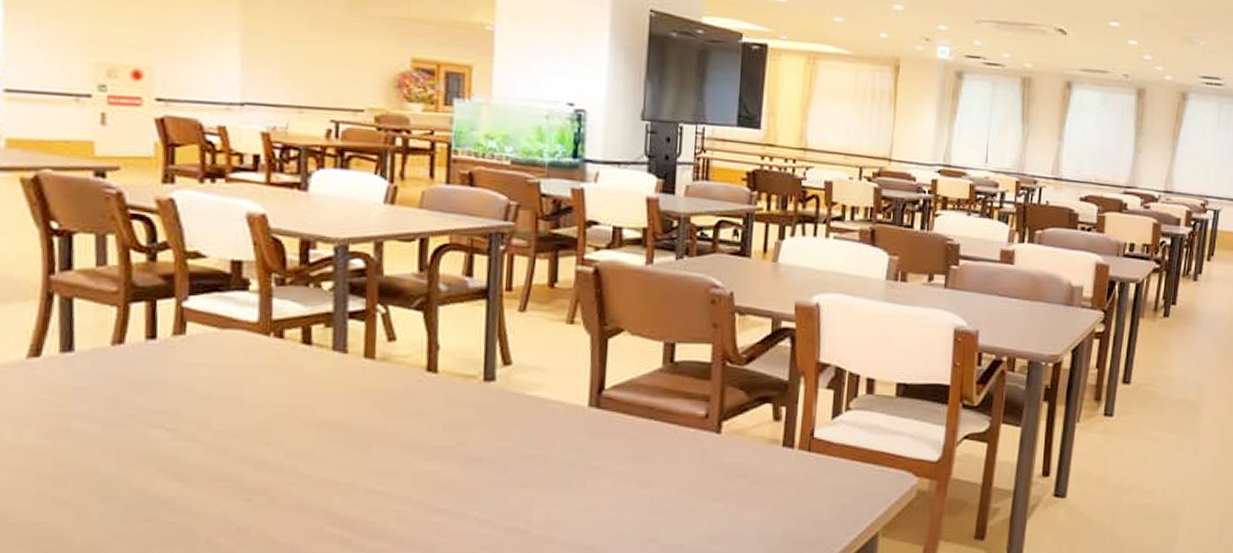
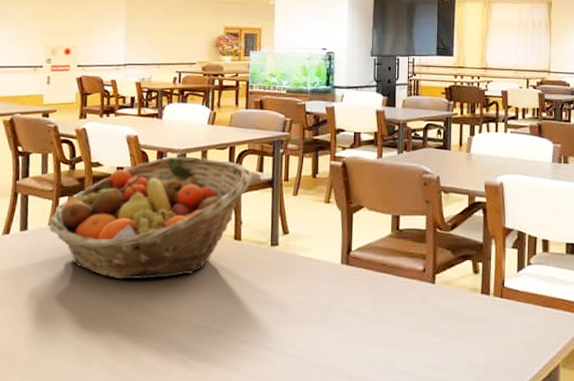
fruit basket: none [113,248,456,427] -> present [49,156,253,280]

